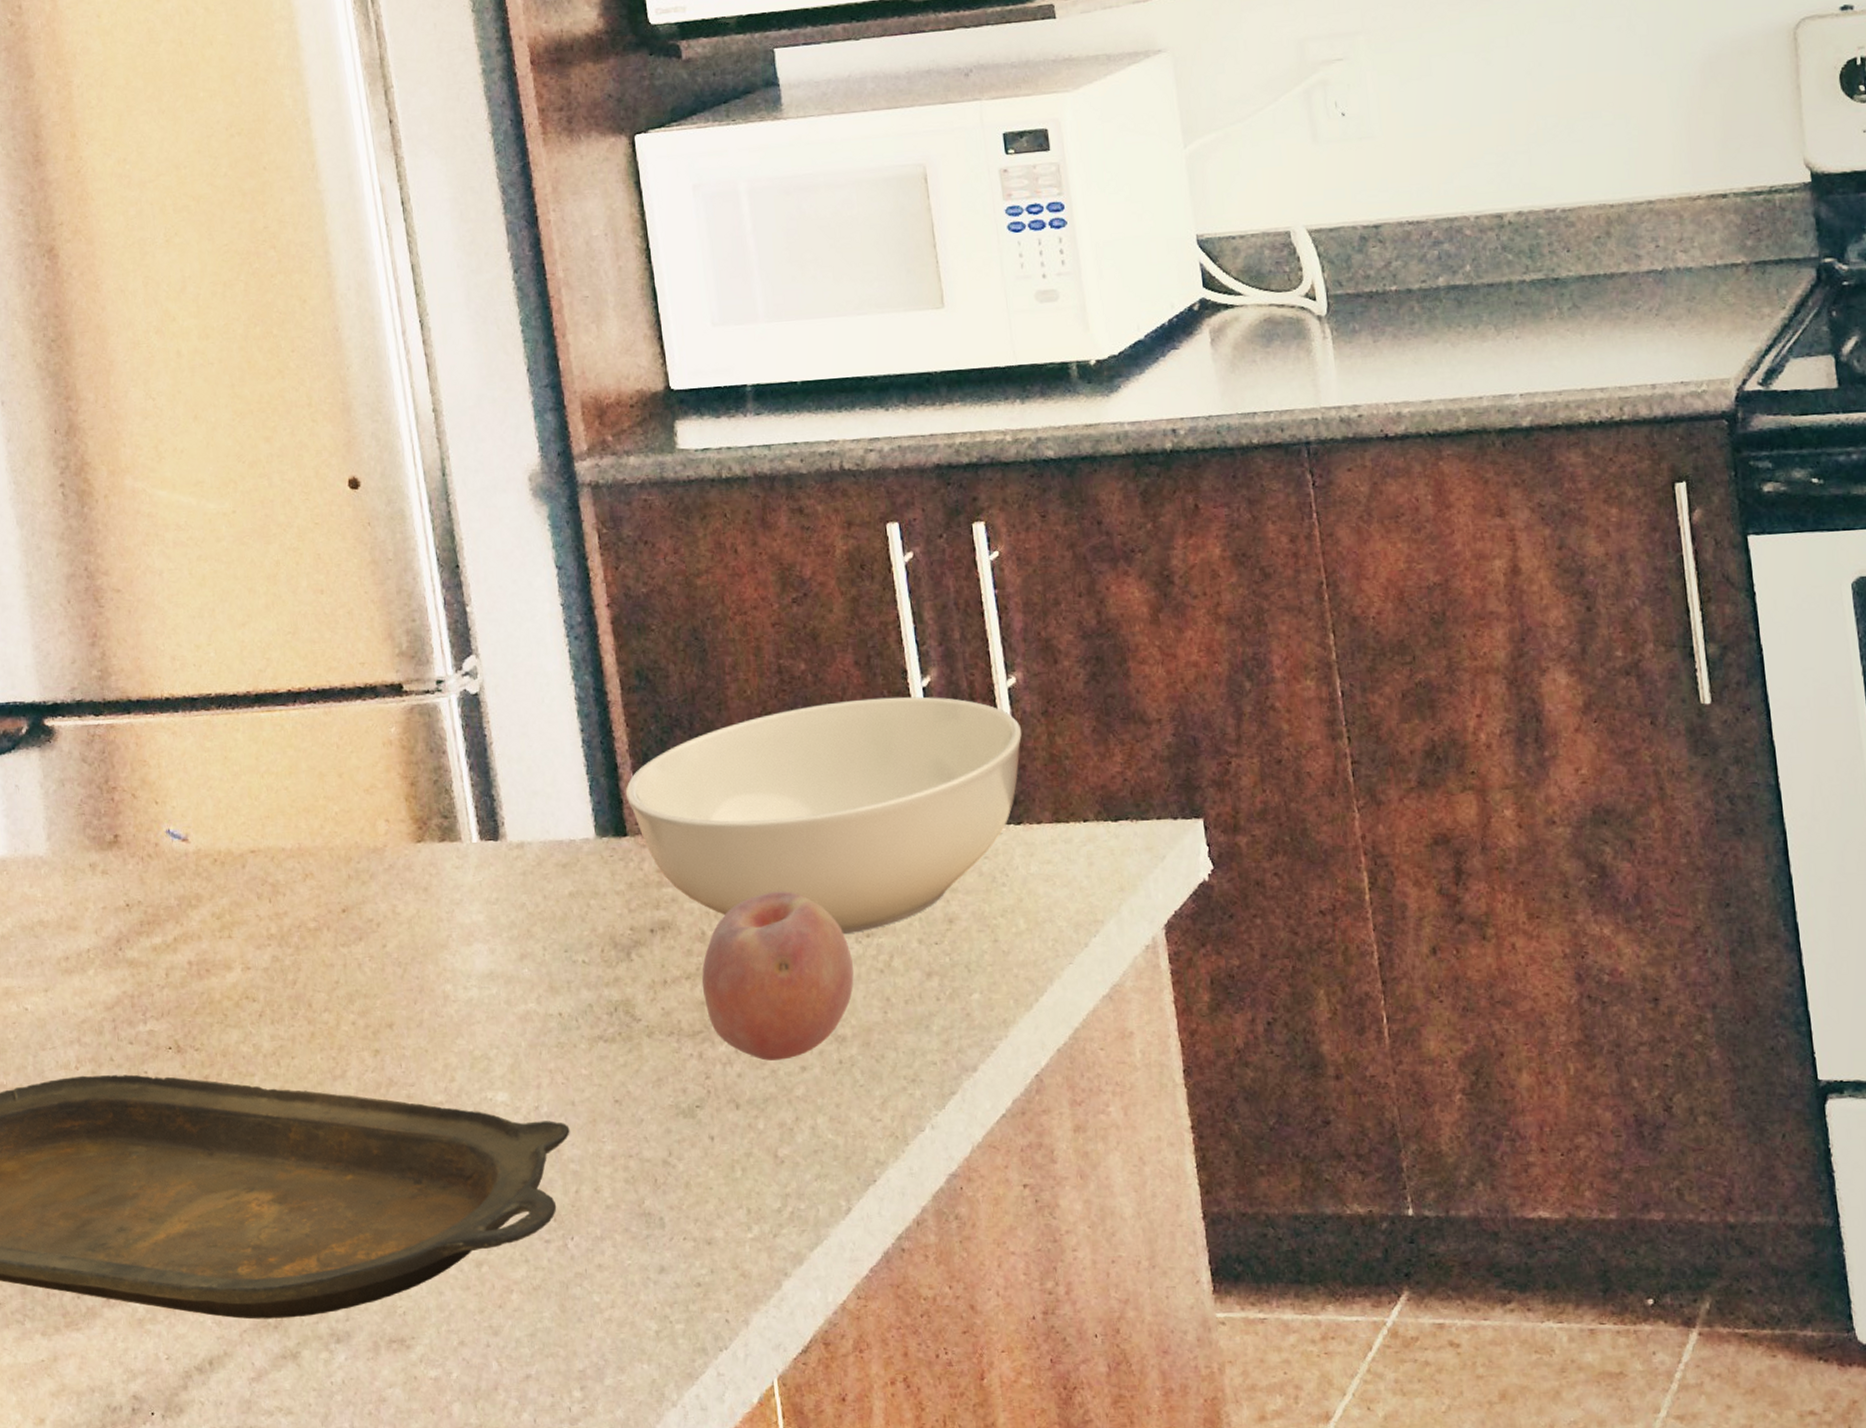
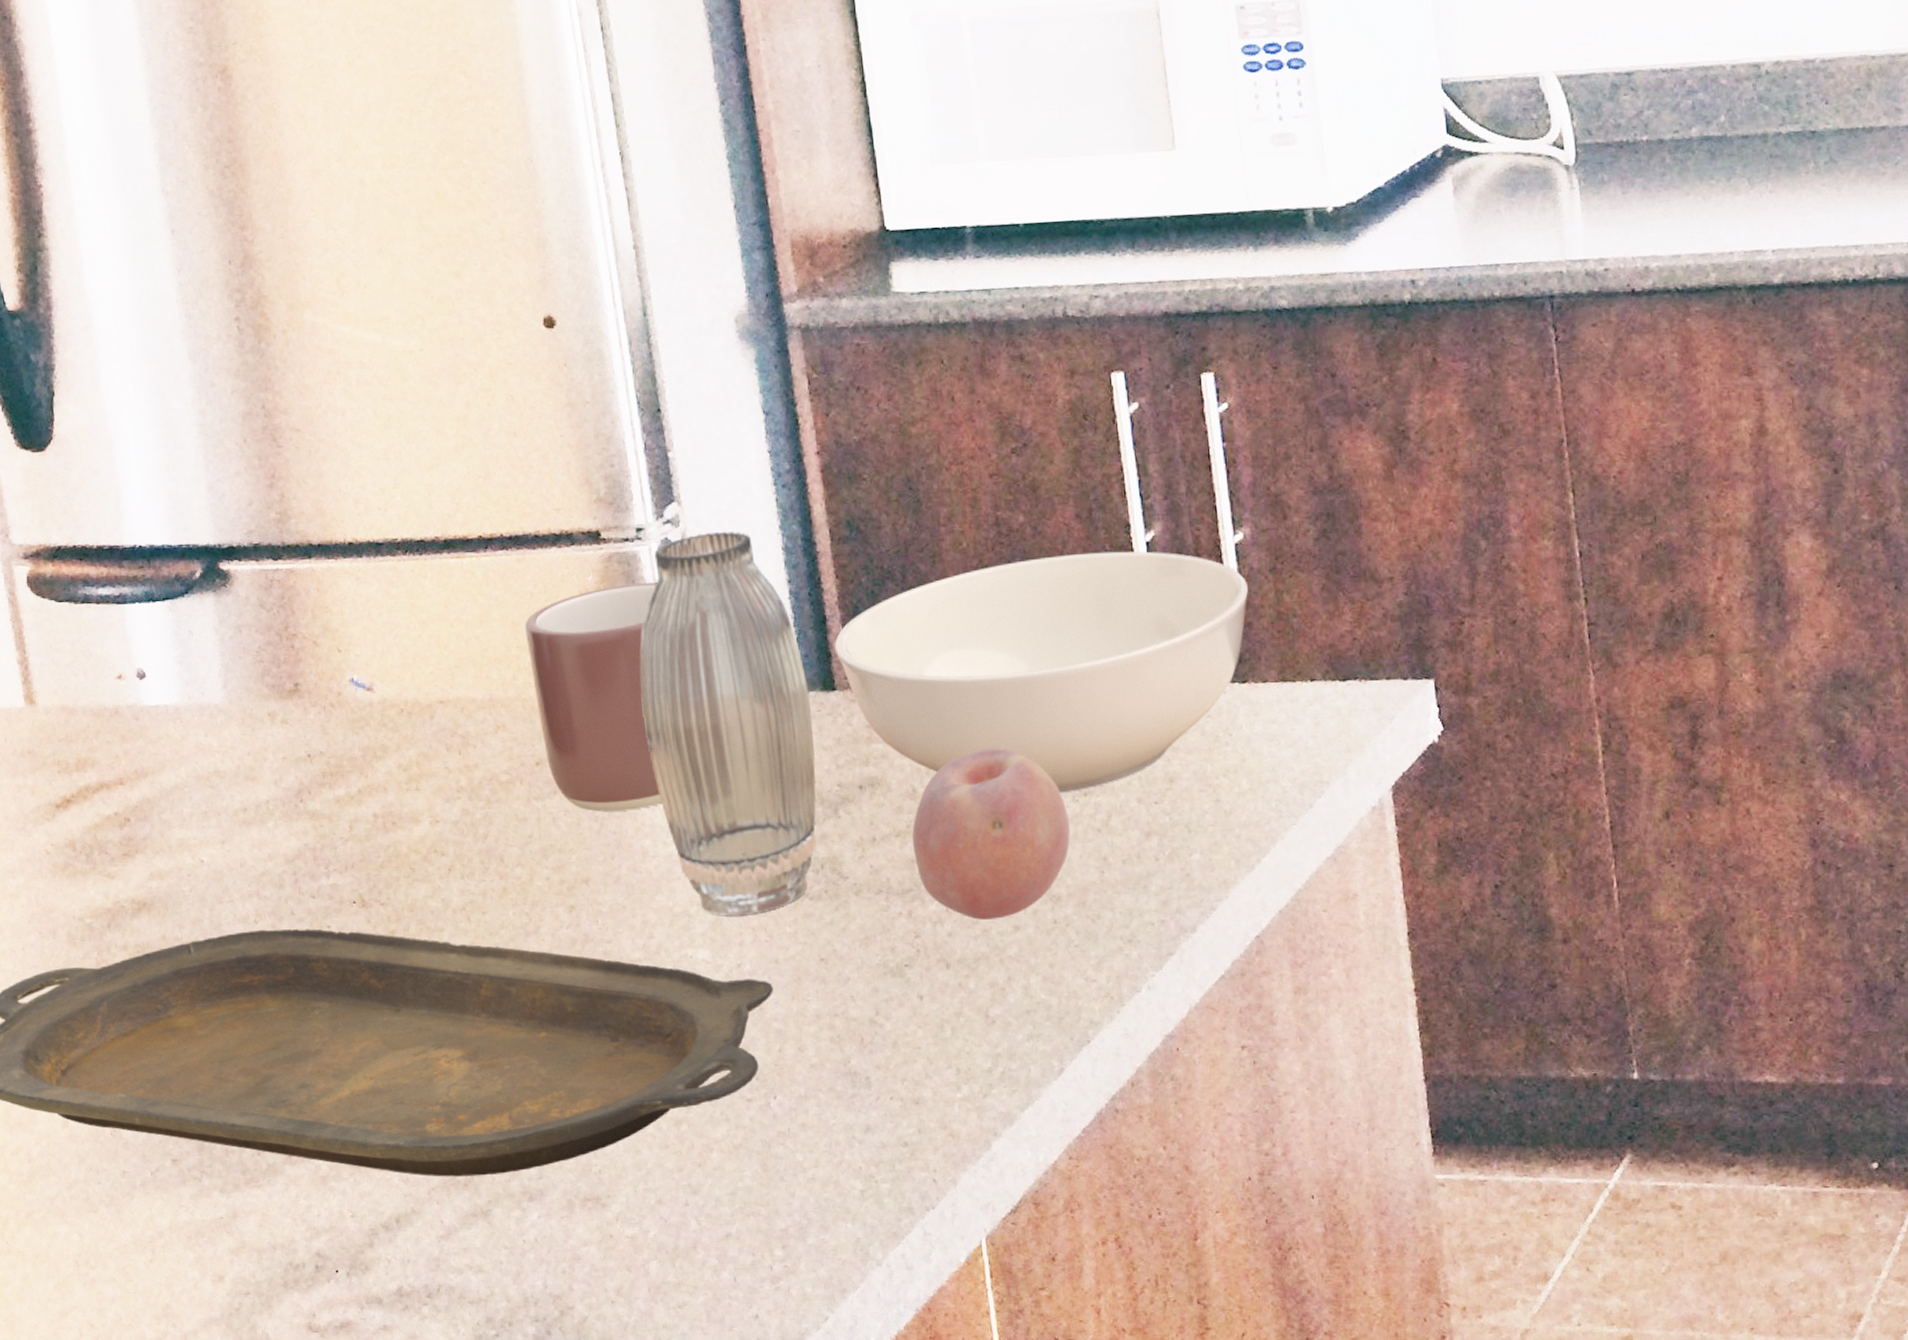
mug: none [331,732,463,957] -> present [524,581,663,812]
vase: none [440,682,610,1059] -> present [639,531,817,916]

